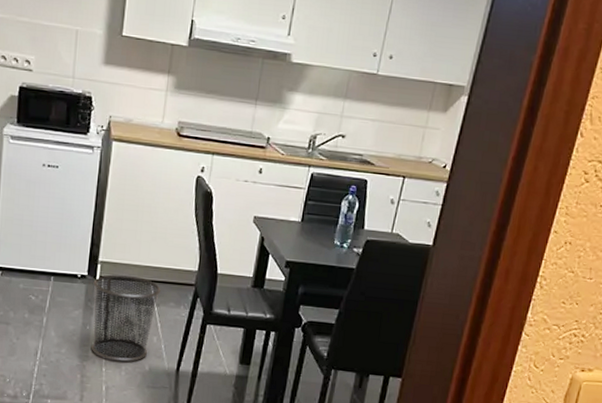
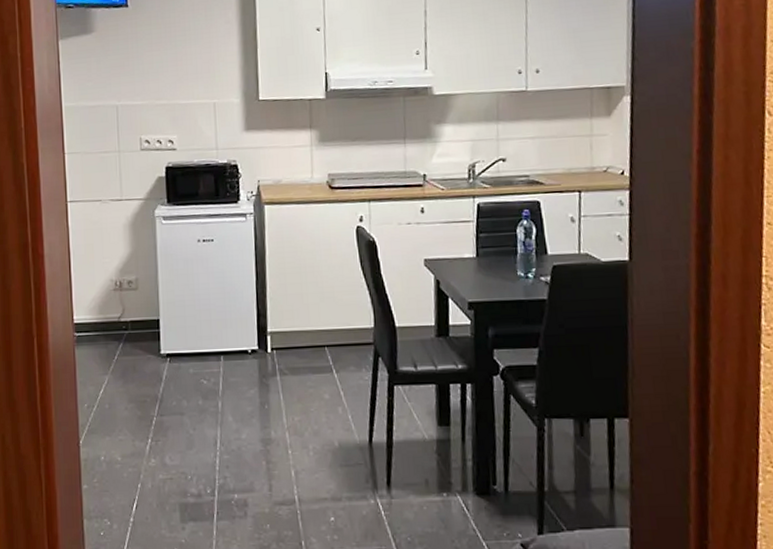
trash can: present [91,274,161,362] -> none [265,342,338,441]

